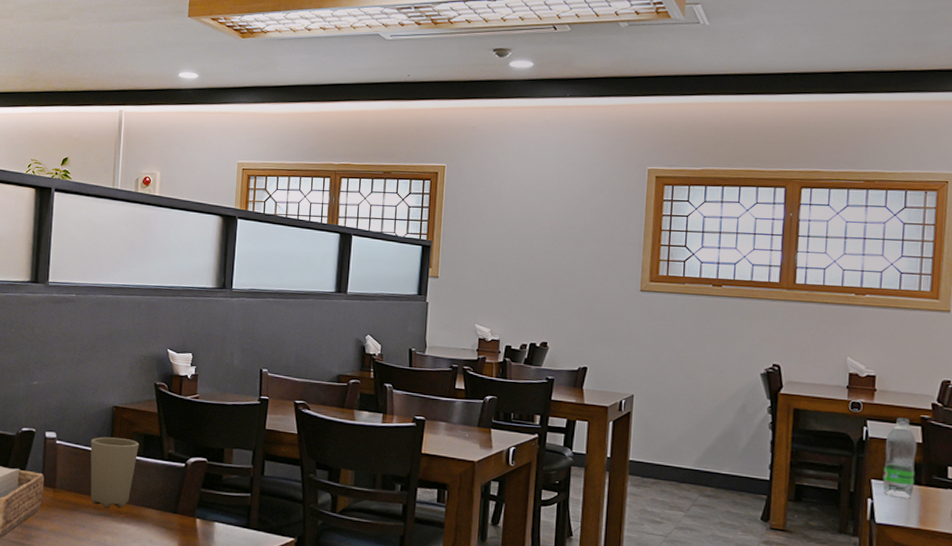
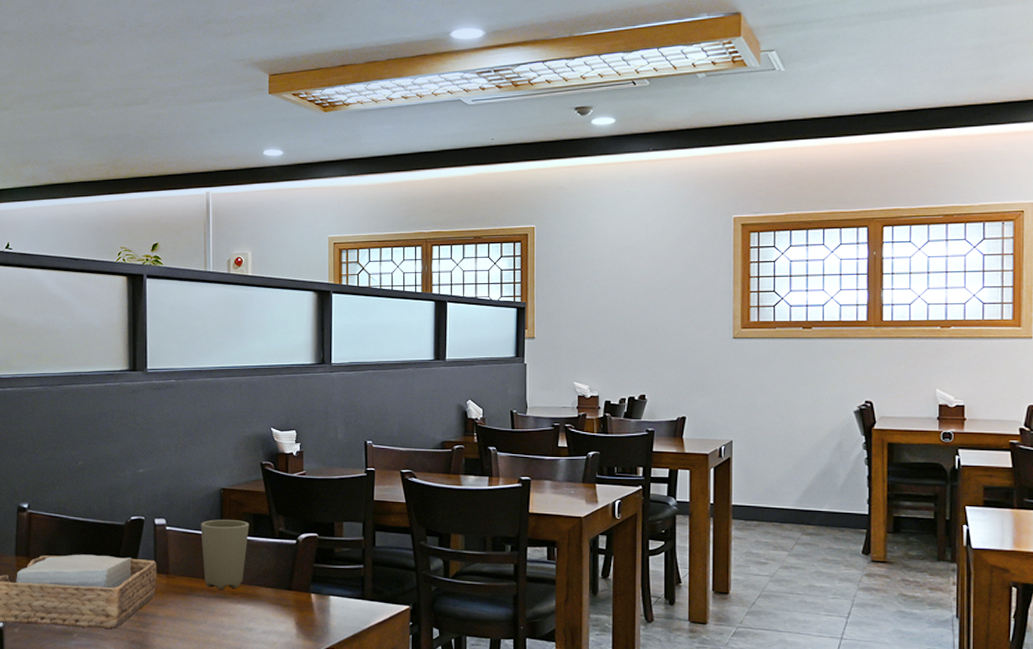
bottle: present [882,417,917,499] -> none [976,444,1008,522]

